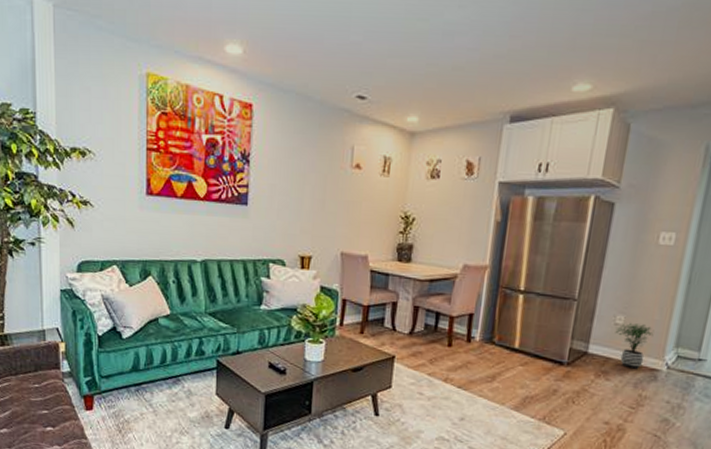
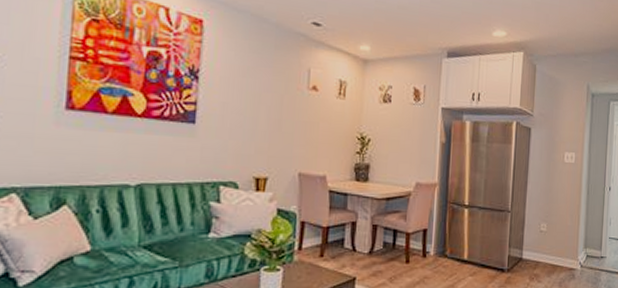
potted plant: present [615,322,655,369] -> none [541,229,569,270]

